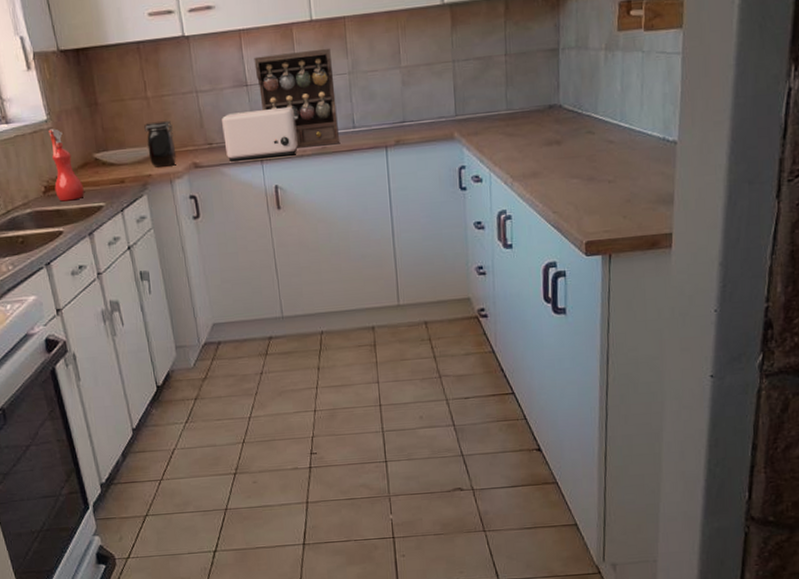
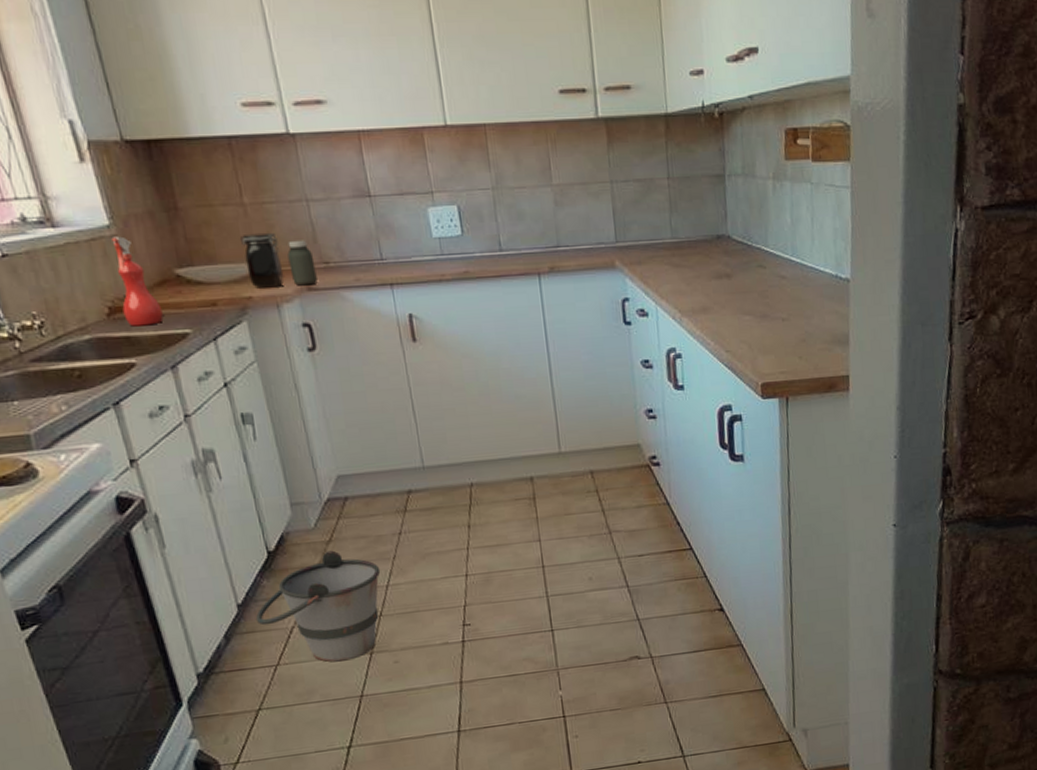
bucket: none [145,386,245,480] -> present [255,550,381,662]
jar: none [180,125,203,164] -> present [287,240,317,286]
toaster: present [222,106,298,163] -> none [340,223,435,286]
spice rack: present [254,48,339,148] -> none [377,158,484,272]

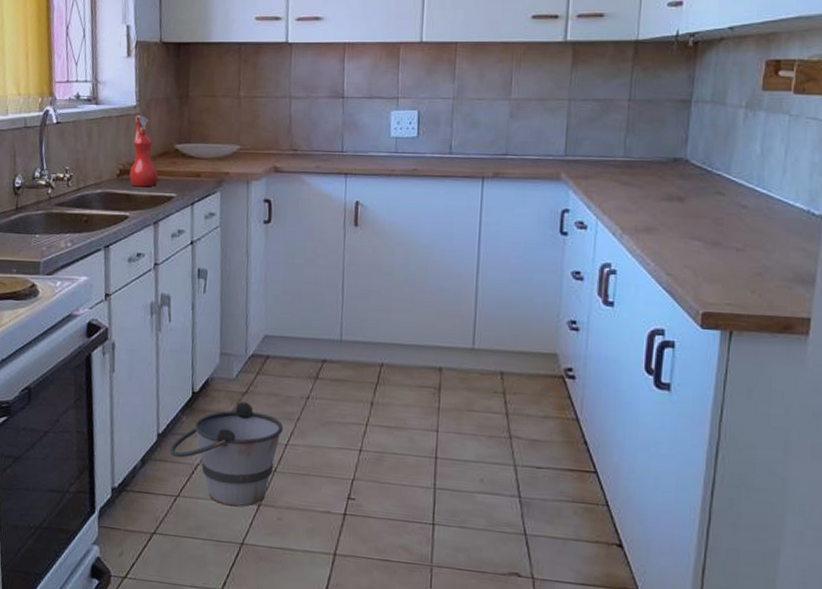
jar: present [240,232,285,289] -> none [230,120,260,167]
jar: present [287,240,317,286] -> none [264,129,286,168]

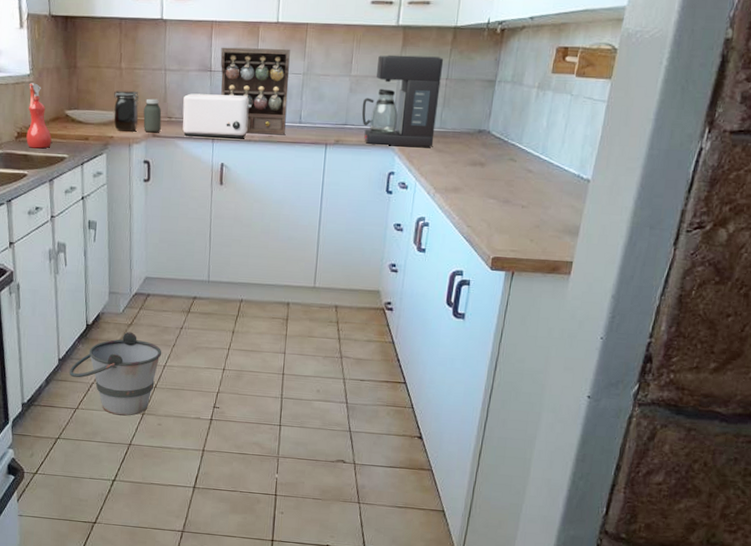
jar: none [230,120,260,167] -> present [114,90,139,132]
jar: none [264,129,286,168] -> present [143,98,162,133]
toaster: none [310,123,392,173] -> present [182,93,252,139]
spice rack: none [354,70,437,168] -> present [220,47,290,135]
coffee maker: none [525,74,625,179] -> present [361,54,444,147]

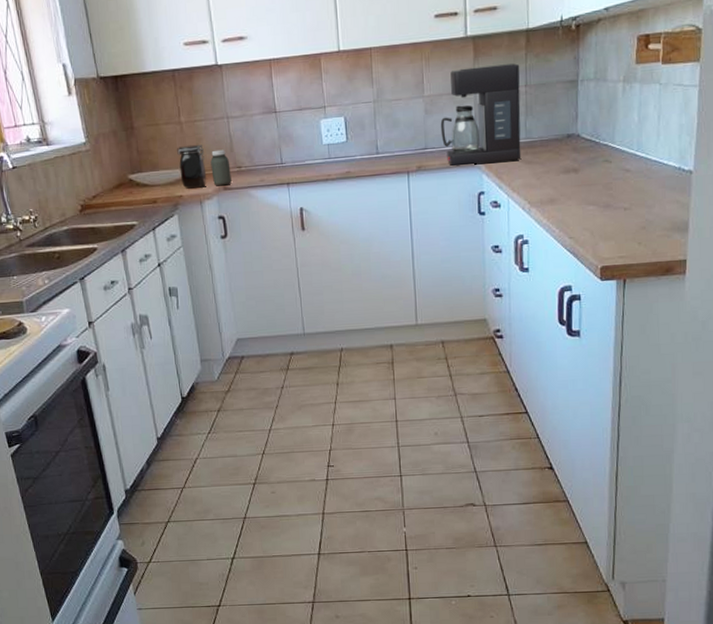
spray bottle: present [26,83,52,149] -> none [86,151,118,220]
bucket: present [69,331,162,416] -> none [169,399,266,489]
toaster: present [182,93,252,139] -> none [251,132,324,185]
spice rack: present [220,47,290,135] -> none [283,77,363,172]

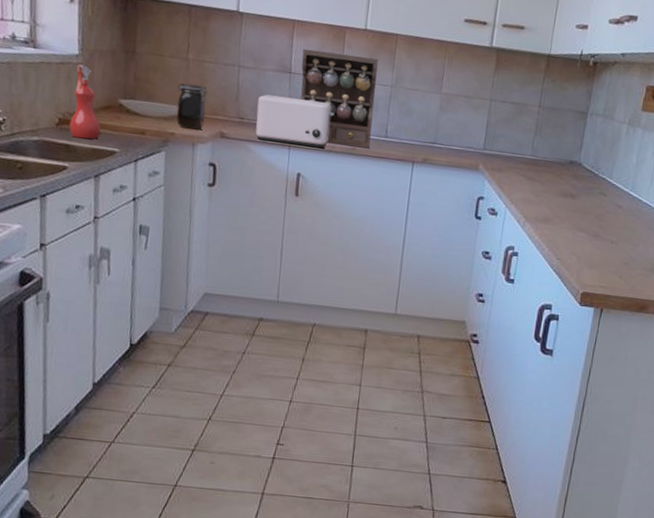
spray bottle: none [86,151,118,220] -> present [69,64,101,140]
jar: present [210,149,232,186] -> none [210,95,233,134]
toaster: none [251,132,324,185] -> present [255,94,334,149]
spice rack: none [283,77,363,172] -> present [300,48,378,149]
coffee maker: present [440,63,521,167] -> none [451,75,537,174]

